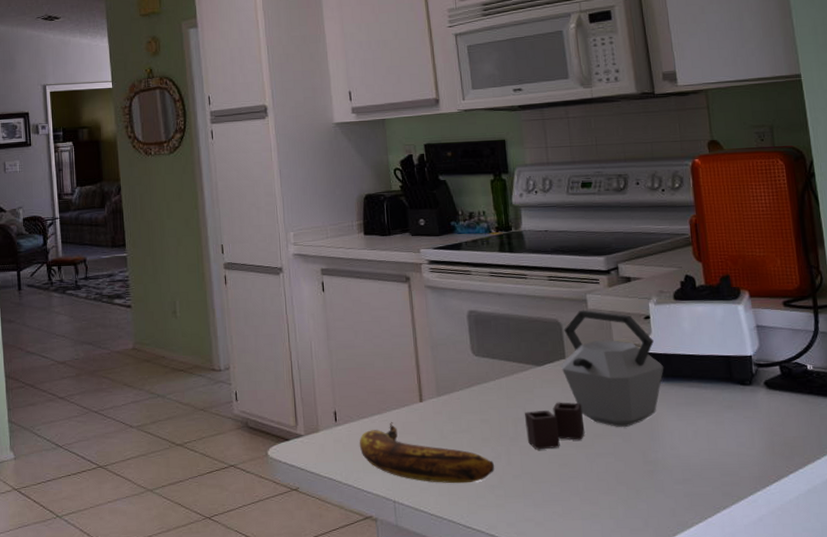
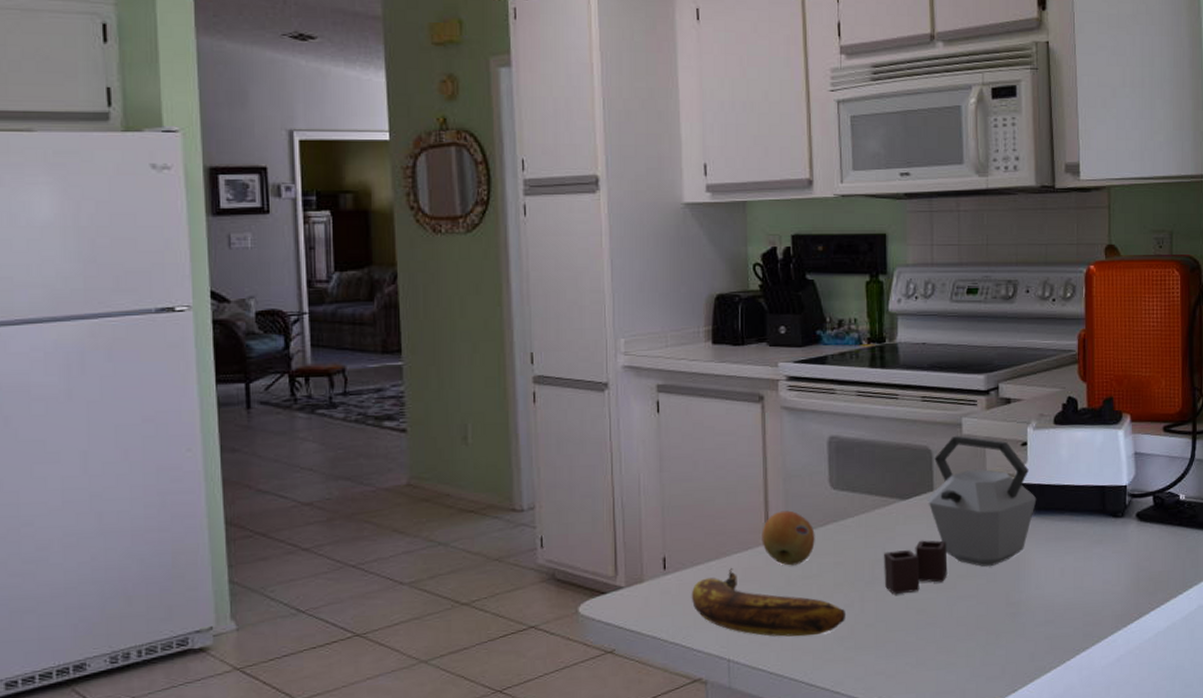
fruit: none [415,374,463,422] -> present [762,510,815,566]

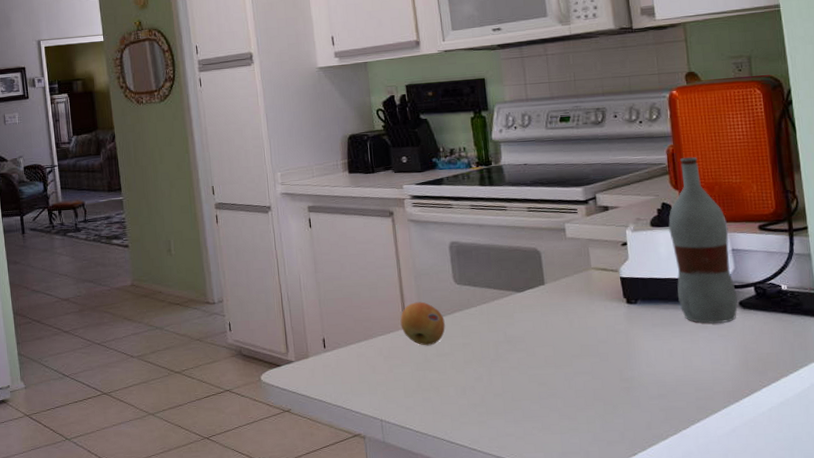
banana: present [691,568,846,637] -> none [347,347,477,403]
kettle: present [884,435,1037,595] -> none [505,238,641,370]
bottle: none [1072,344,1136,538] -> present [668,156,738,324]

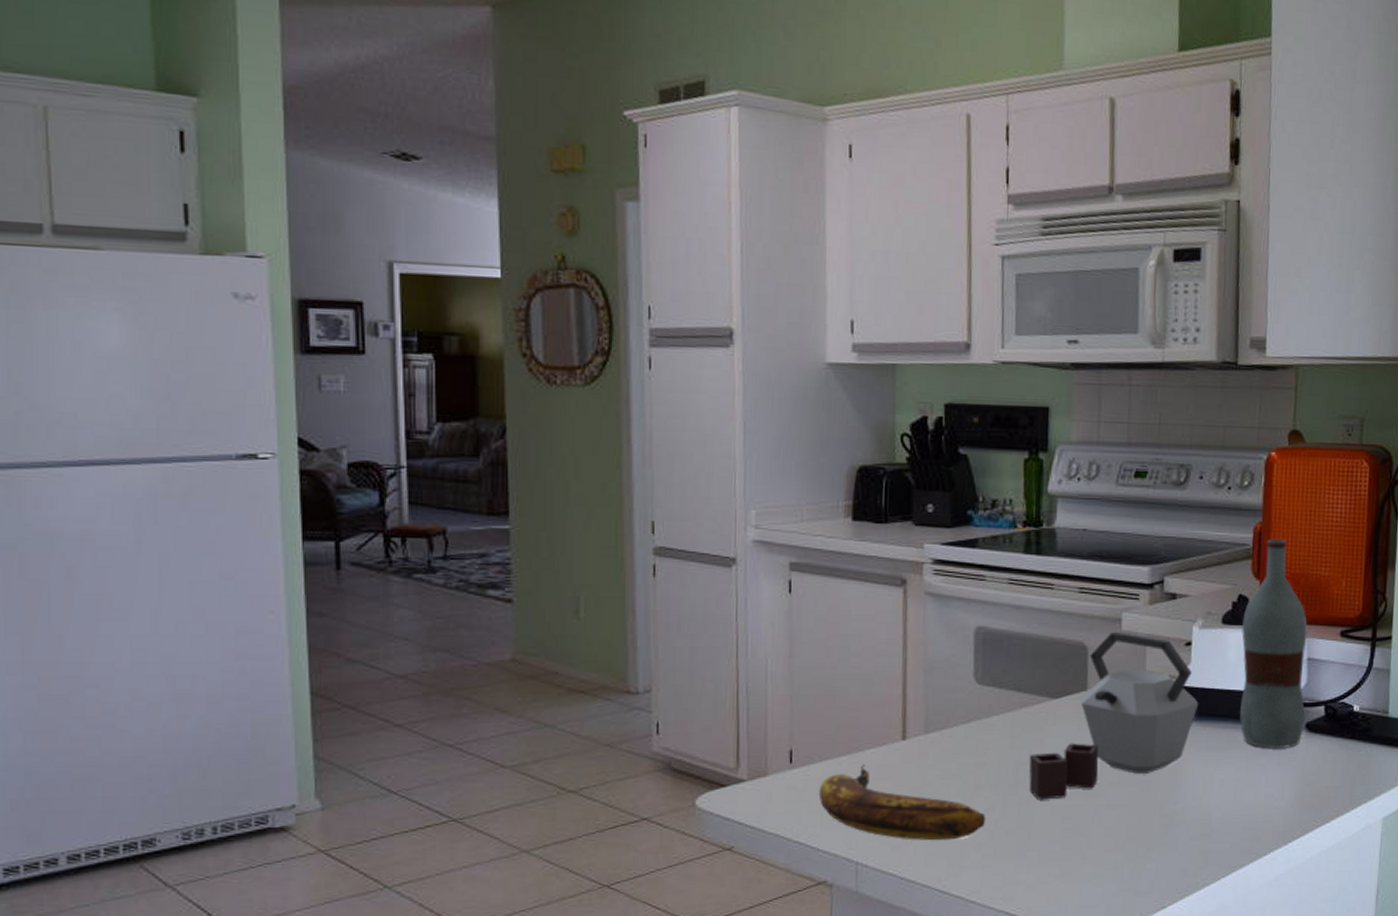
banana: none [347,347,477,403] -> present [818,765,986,841]
fruit: present [400,301,445,346] -> none [898,705,956,765]
kettle: none [505,238,641,370] -> present [1029,631,1199,800]

